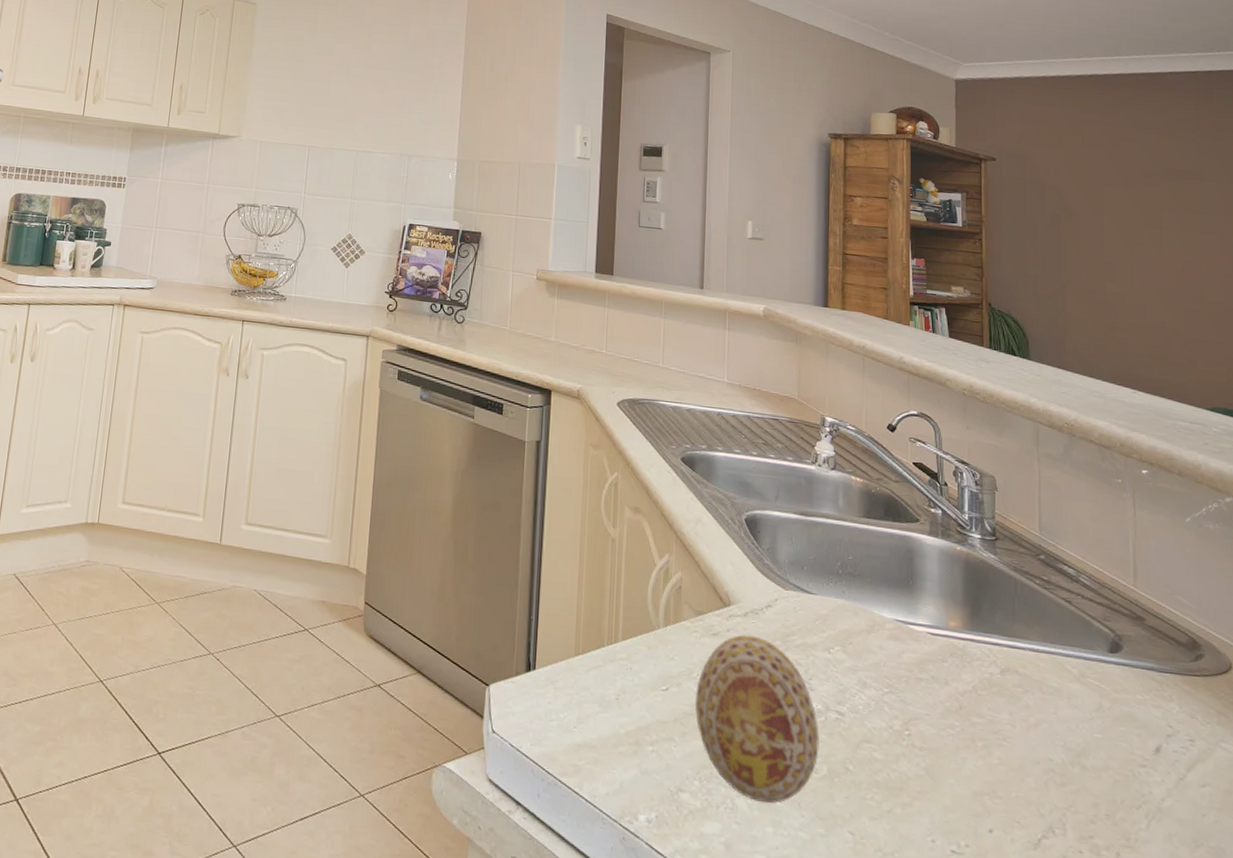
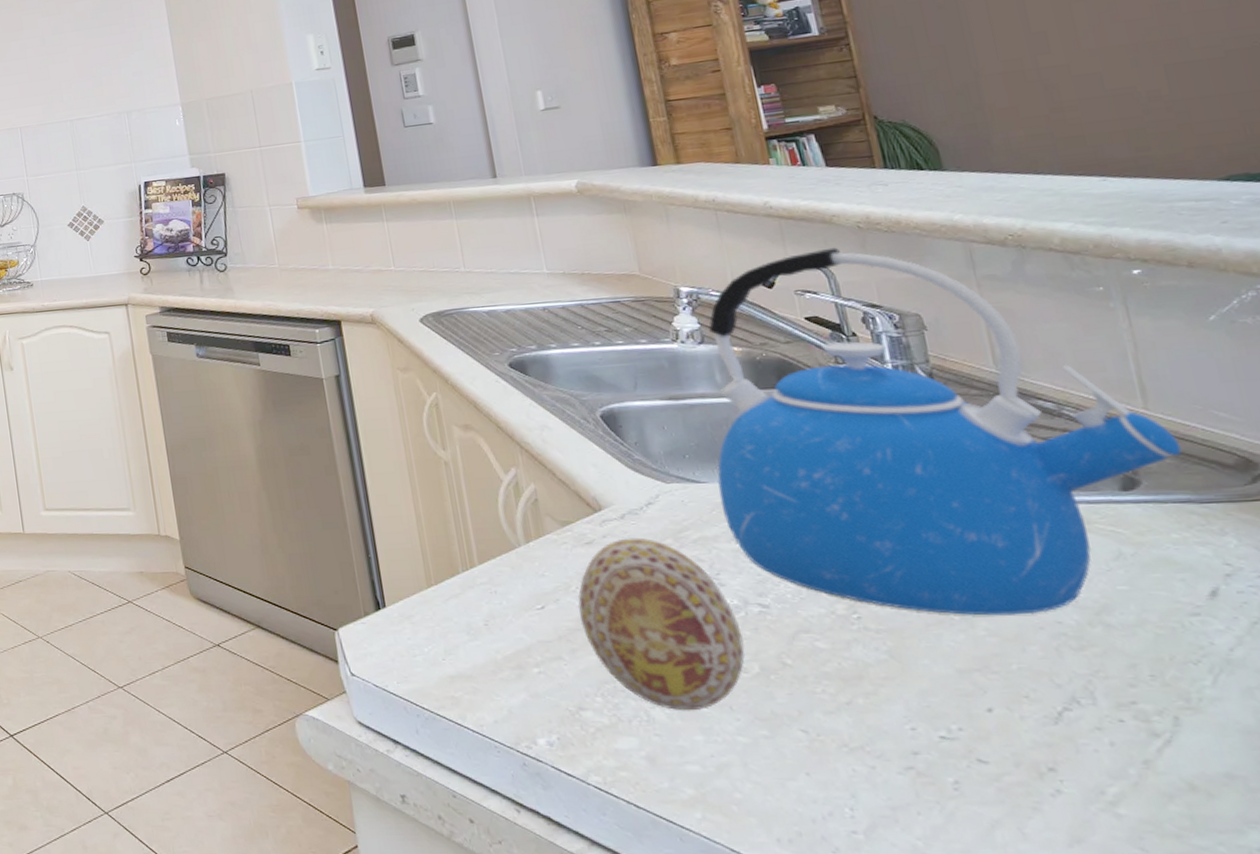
kettle: none [823,406,1153,750] -> present [708,247,1182,616]

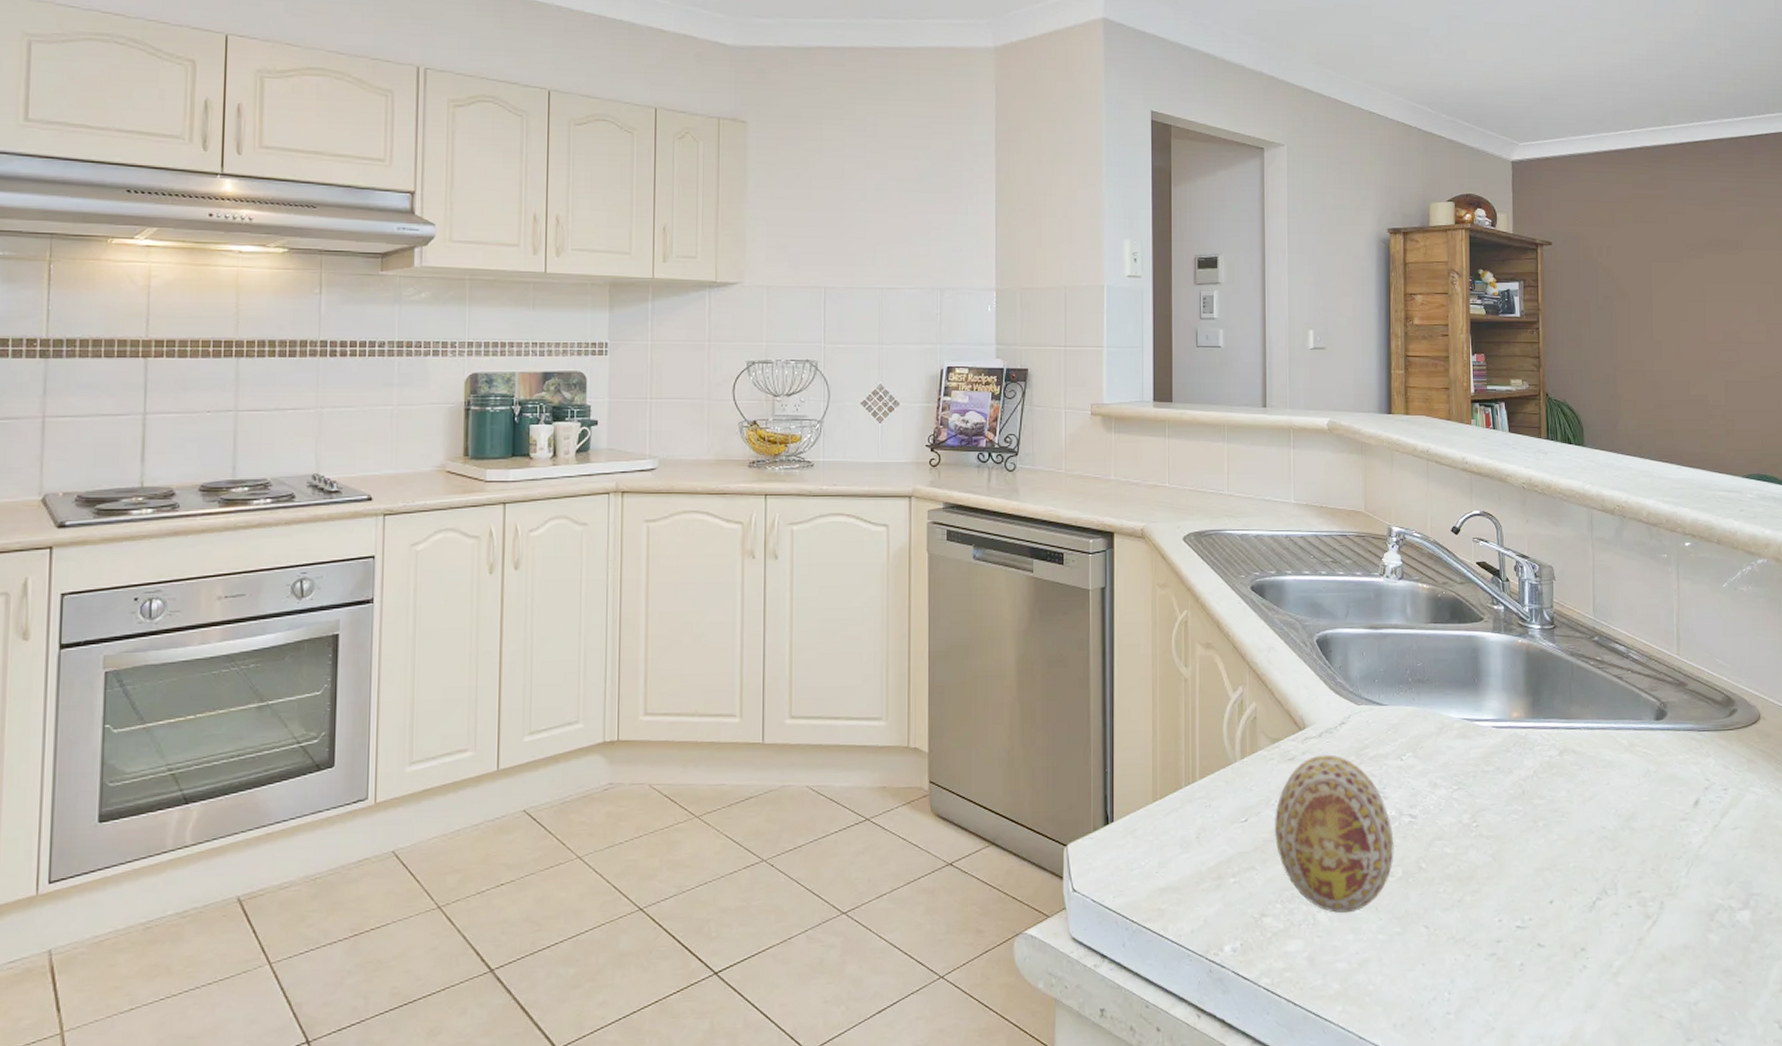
kettle: present [708,247,1182,616] -> none [1395,503,1694,823]

